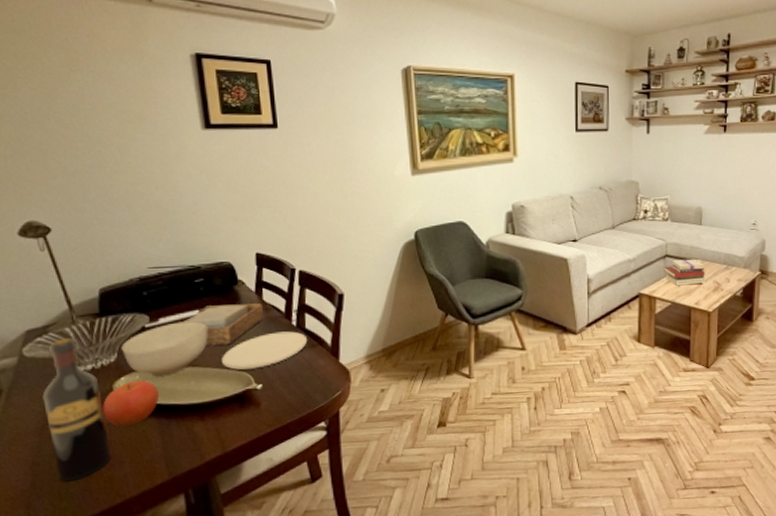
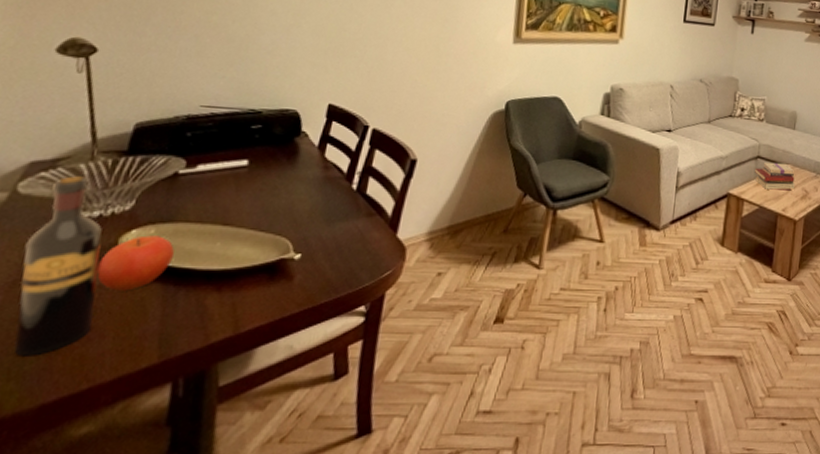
bowl: present [121,320,208,376] -> none [142,170,254,232]
napkin holder: present [184,303,263,346] -> none [227,156,323,204]
plate: present [222,331,308,370] -> none [260,194,366,235]

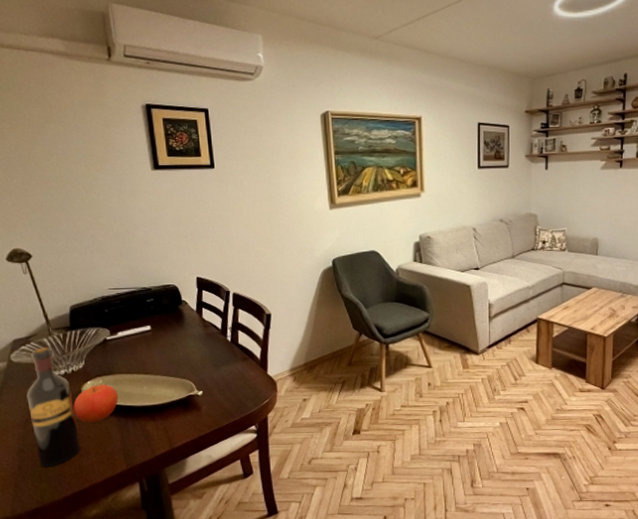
books: present [755,162,795,191] -> none [561,287,602,312]

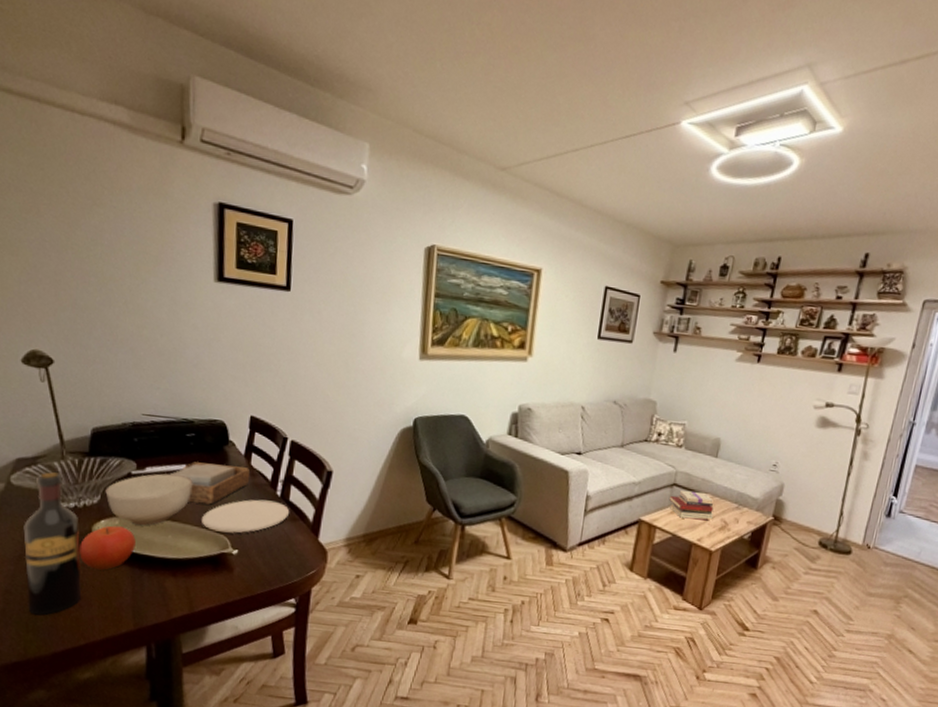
bowl: none [87,334,158,381] -> present [105,473,193,525]
napkin holder: none [138,321,203,357] -> present [171,462,249,505]
plate: none [169,346,241,378] -> present [202,499,290,534]
books: none [561,287,602,312] -> present [669,490,714,521]

